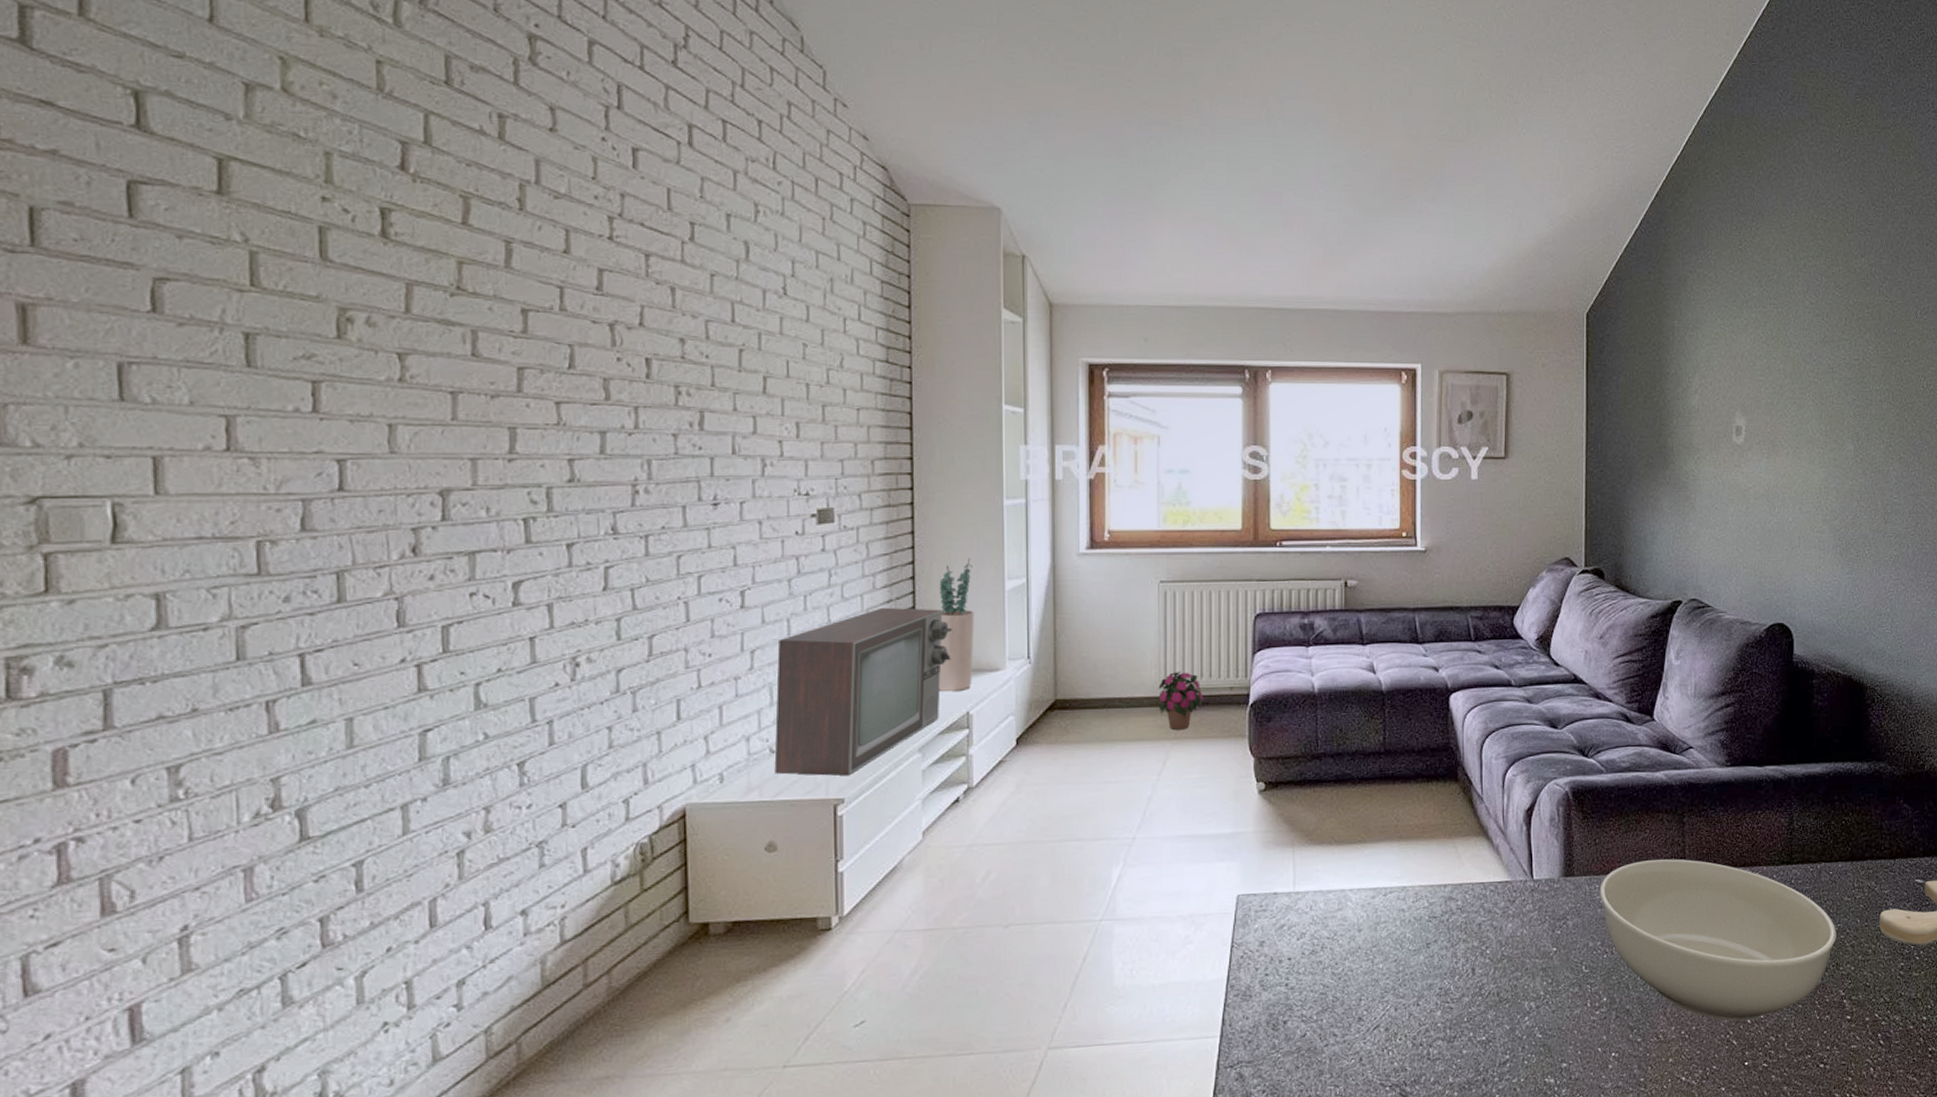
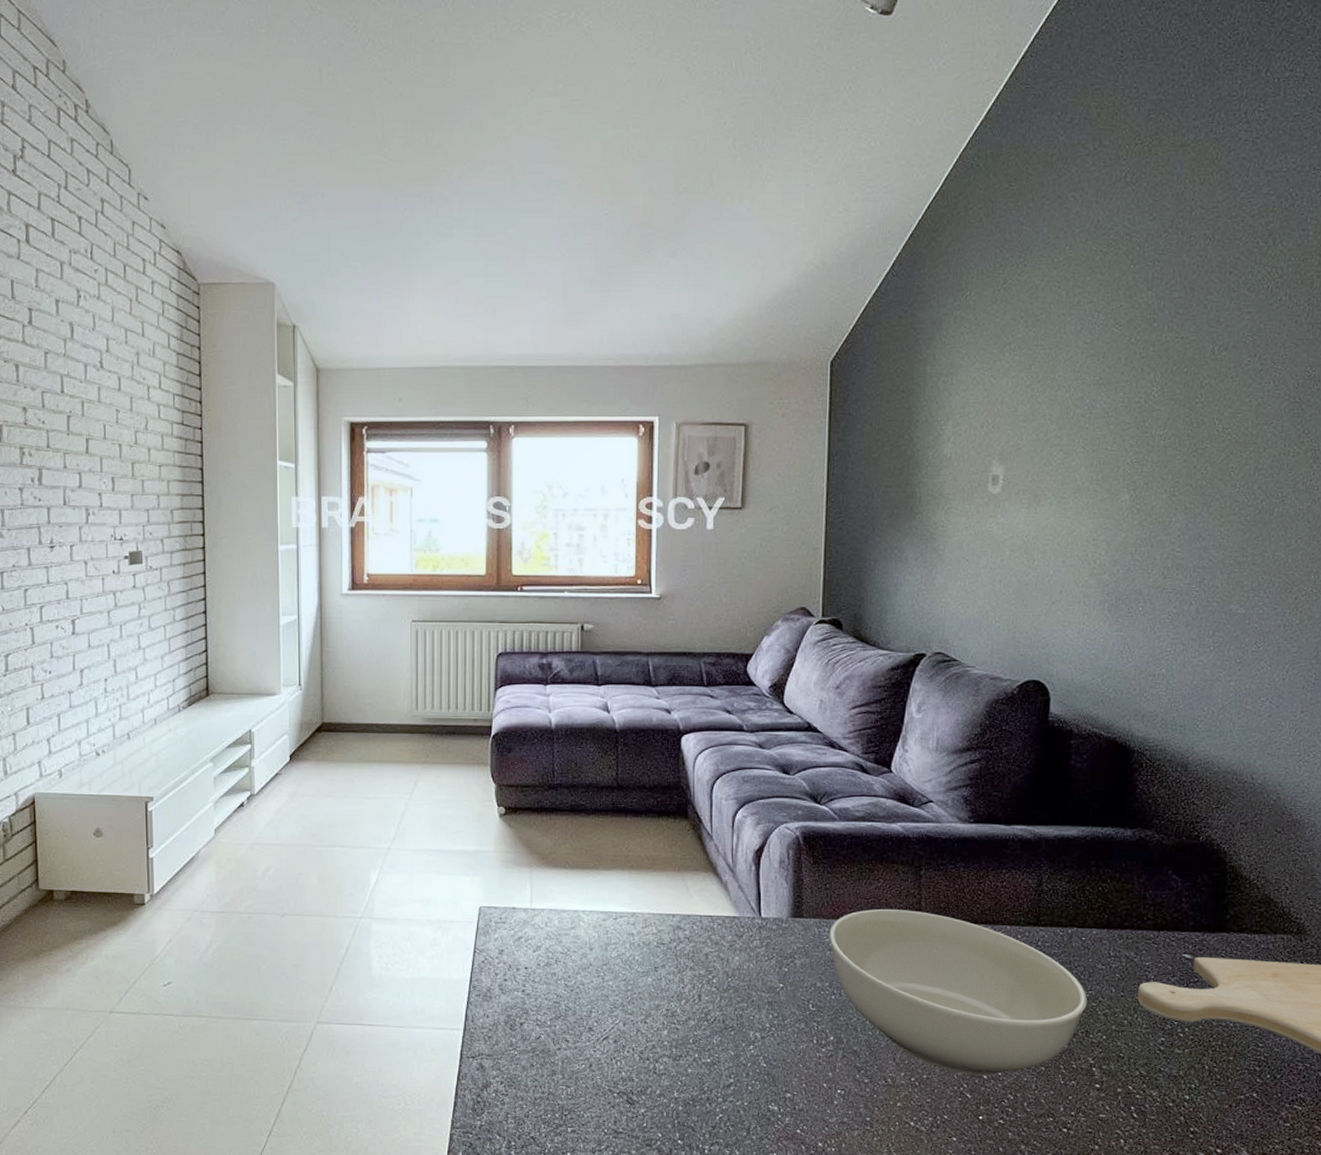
television: present [774,607,952,776] -> none [99,637,237,779]
vase: present [939,558,975,692] -> none [226,596,255,712]
potted flower: present [1155,671,1203,731] -> none [408,702,450,756]

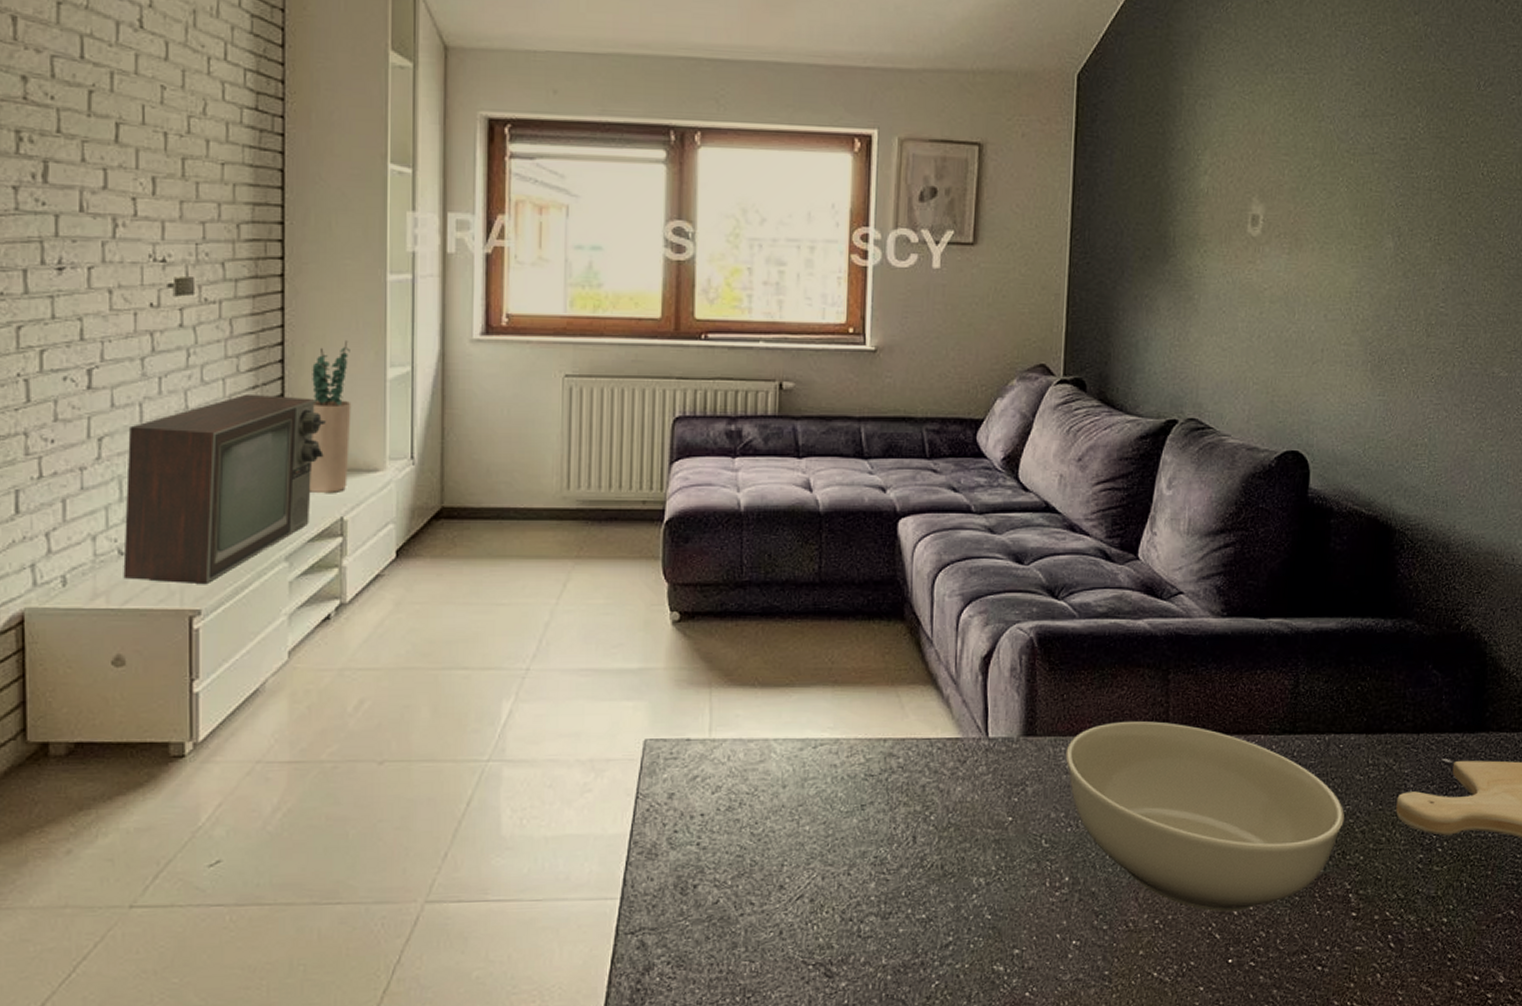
television: none [99,637,237,779] -> present [123,393,326,585]
vase: none [226,596,255,712] -> present [310,341,352,494]

